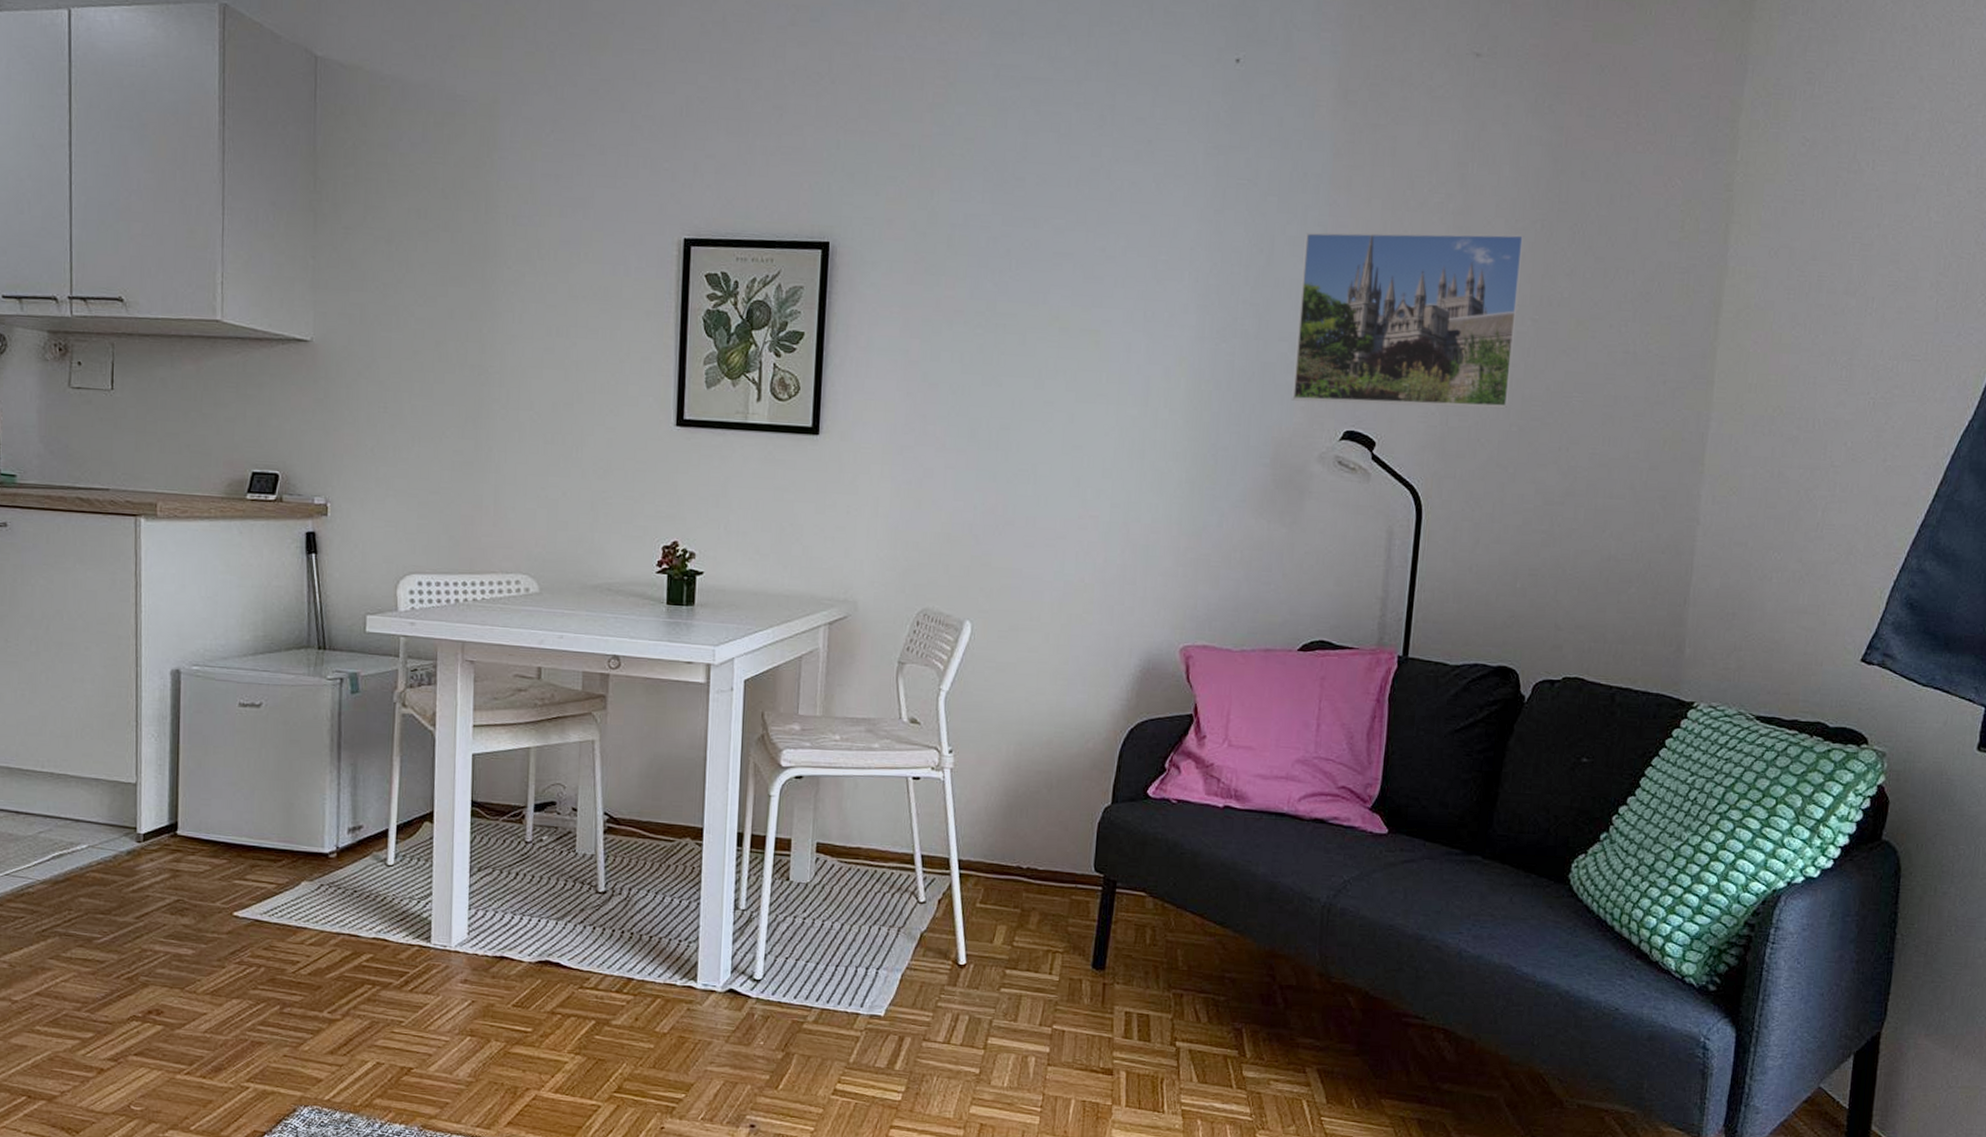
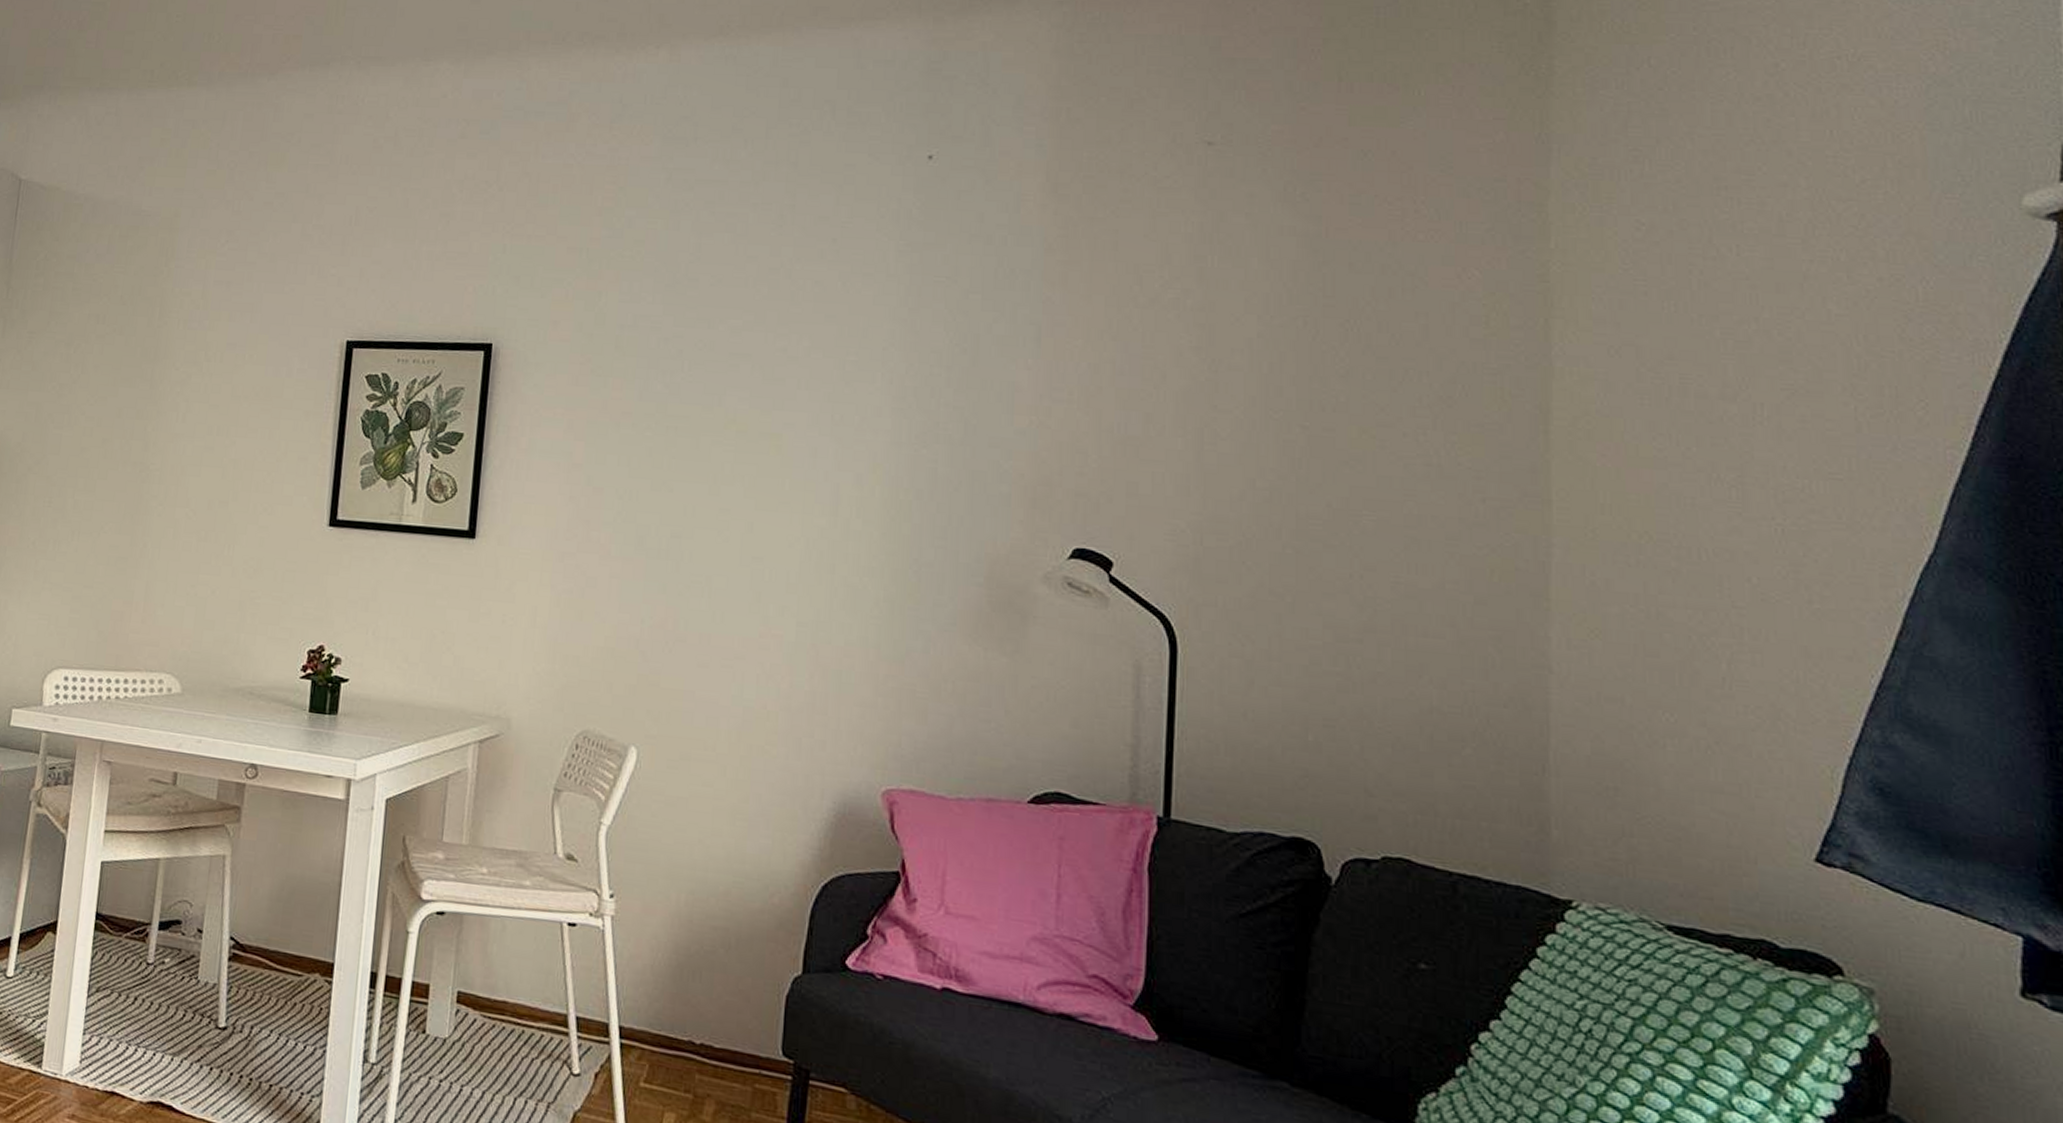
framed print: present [1291,232,1524,409] -> none [1006,331,1283,528]

